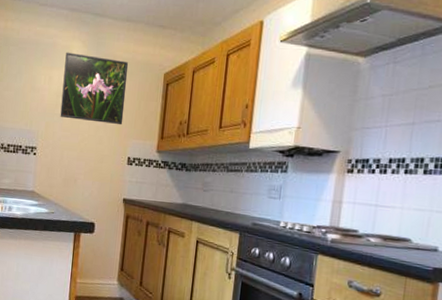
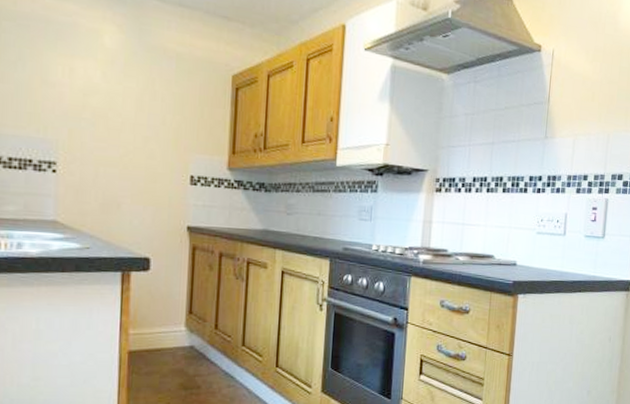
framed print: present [60,52,129,125] -> none [90,36,185,136]

